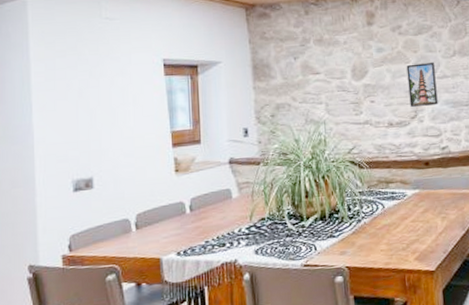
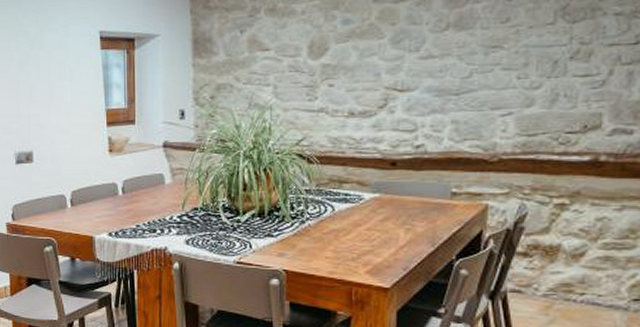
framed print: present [406,63,438,107] -> none [379,38,417,94]

